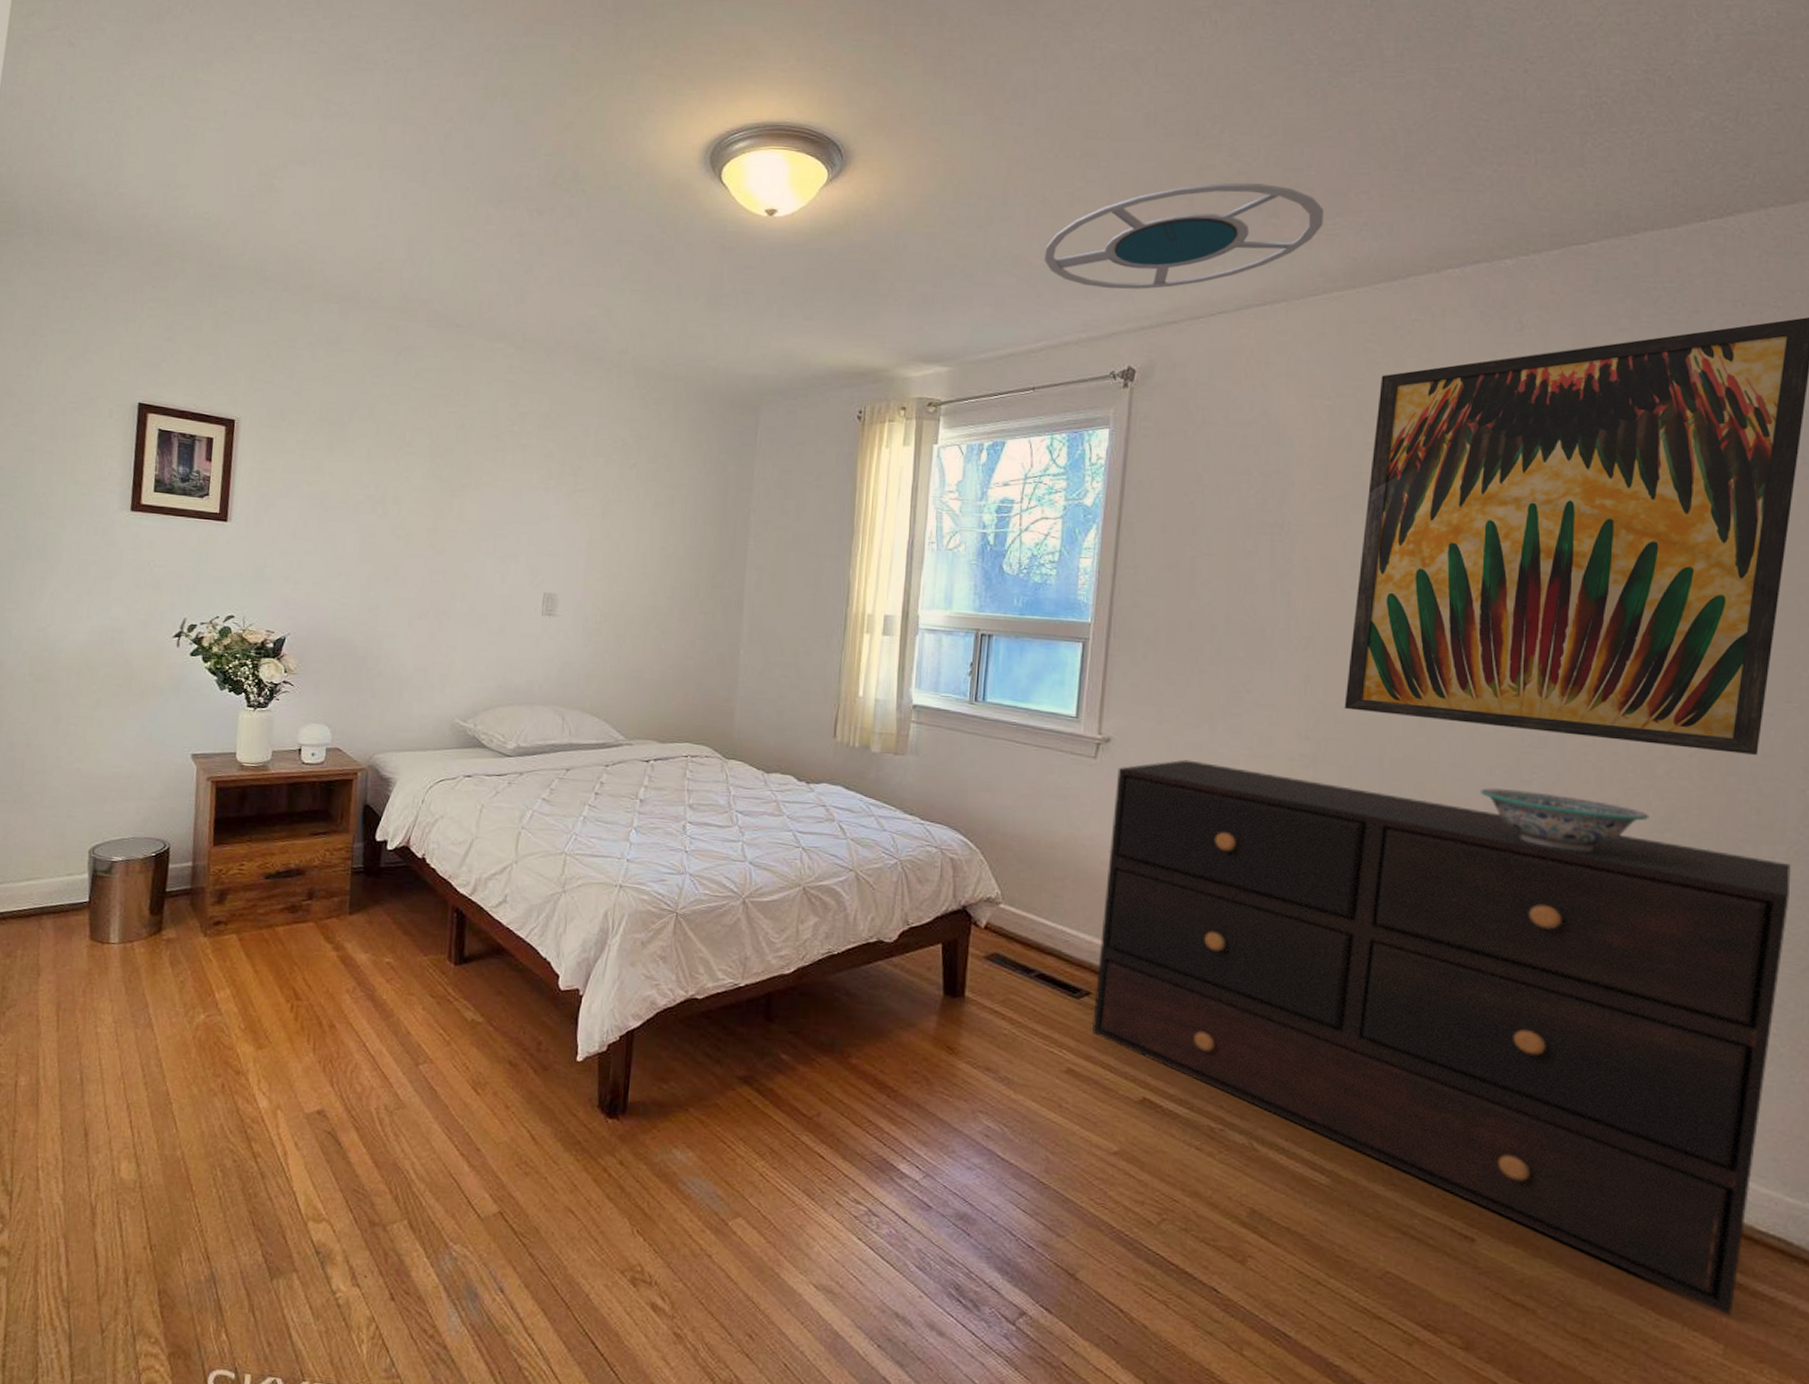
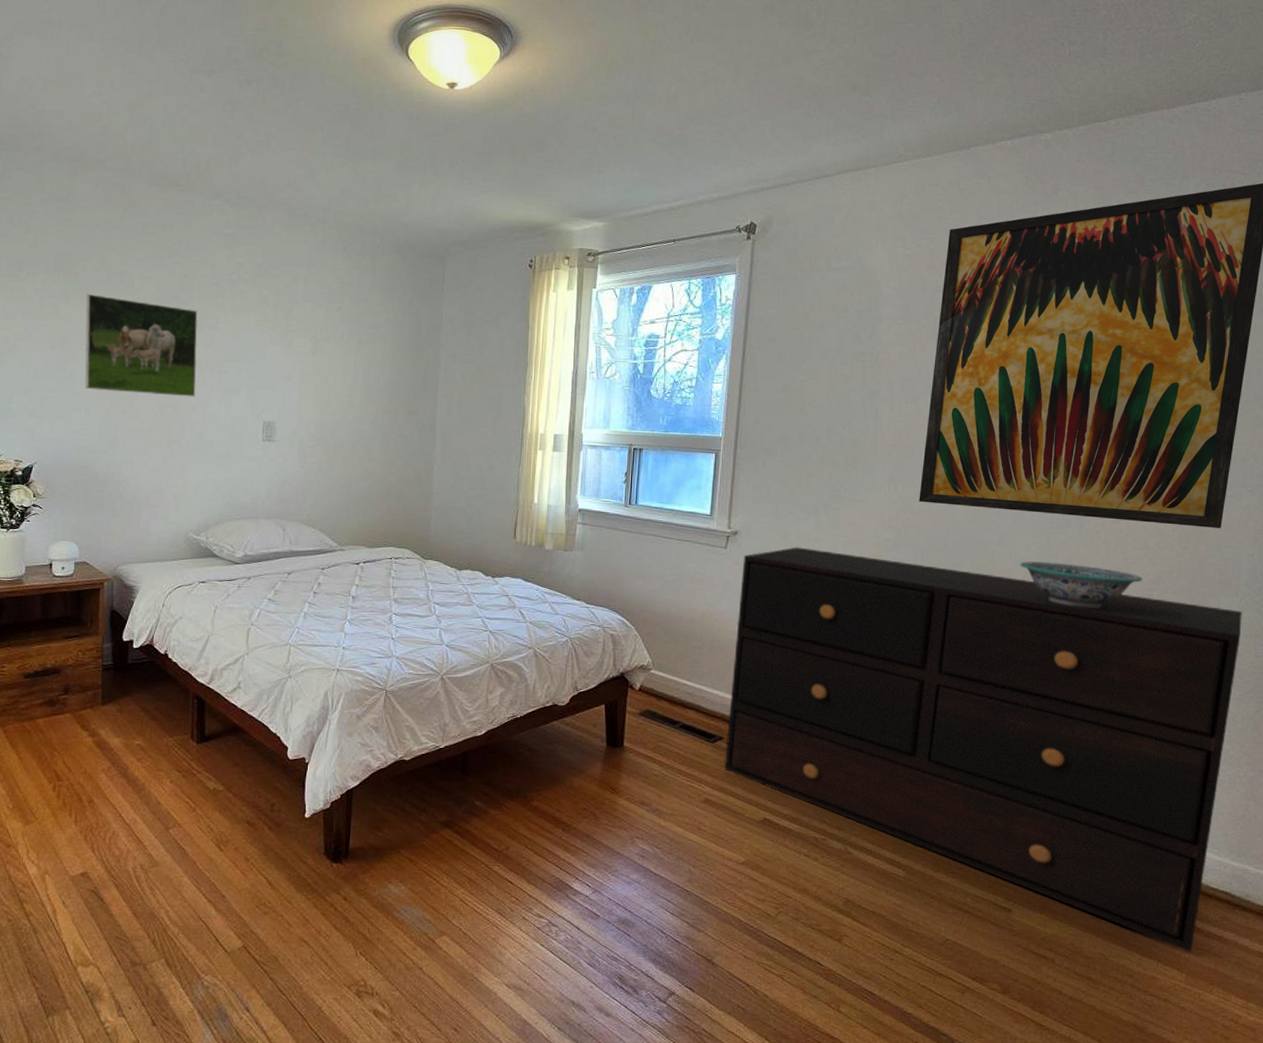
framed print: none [346,447,475,564] -> present [84,294,198,397]
ceiling lamp: present [1045,182,1323,289] -> none [682,65,906,156]

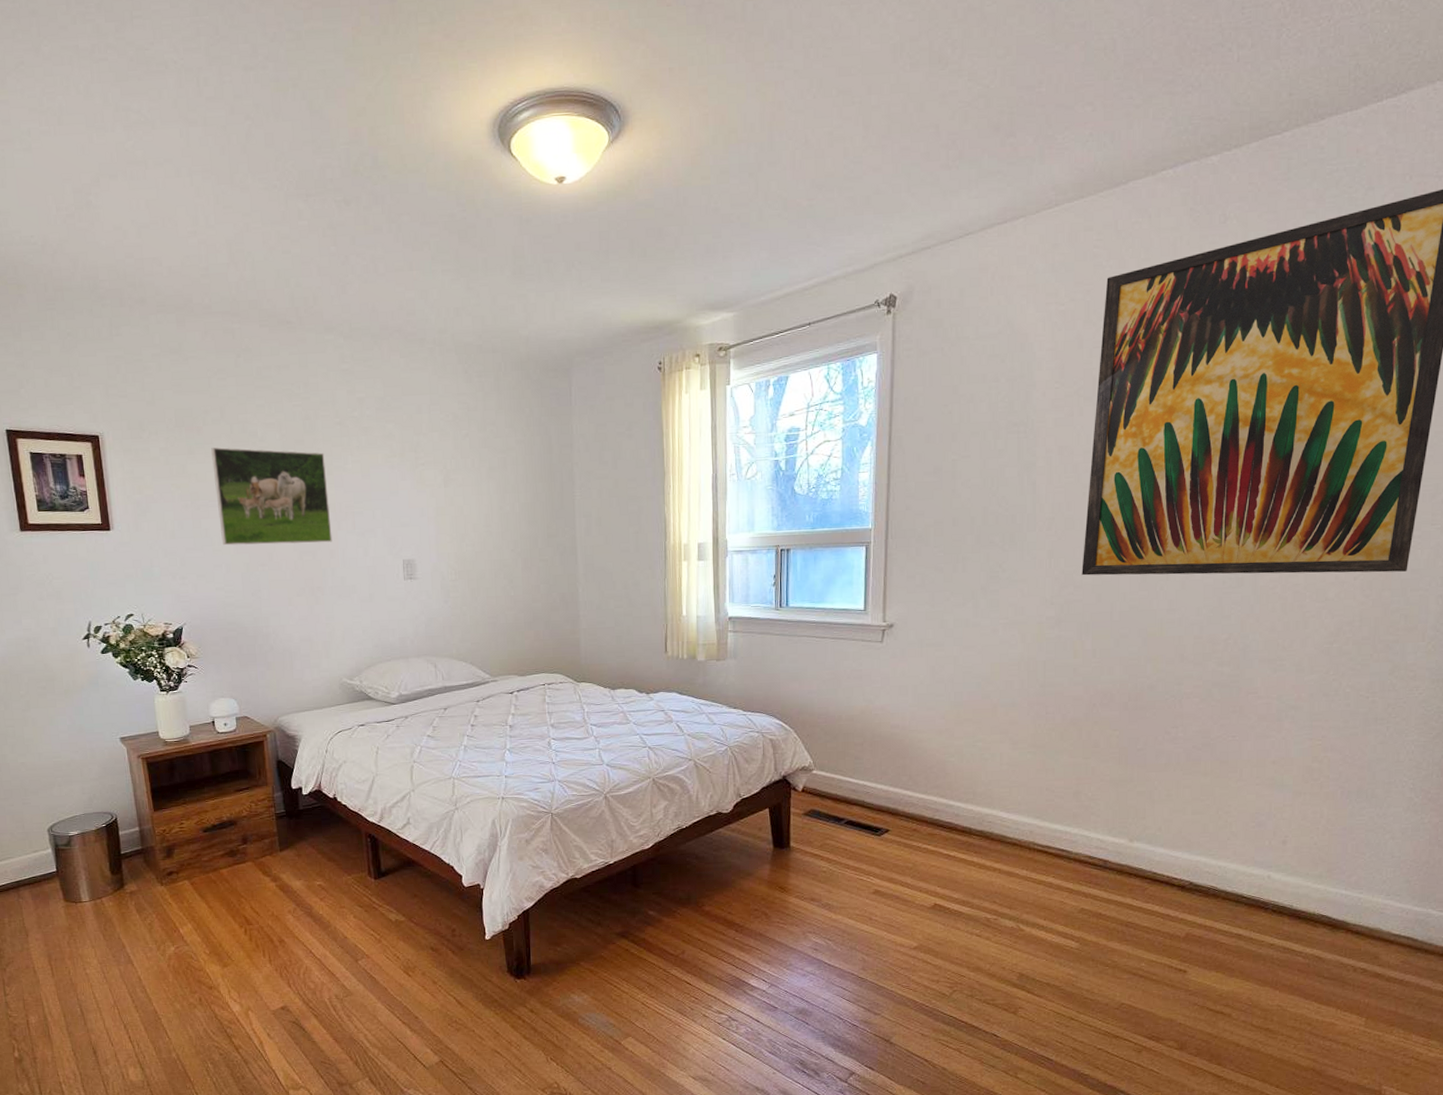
dresser: present [724,547,1242,953] -> none [892,634,1429,997]
decorative bowl: present [1020,561,1143,609] -> none [1190,623,1322,669]

